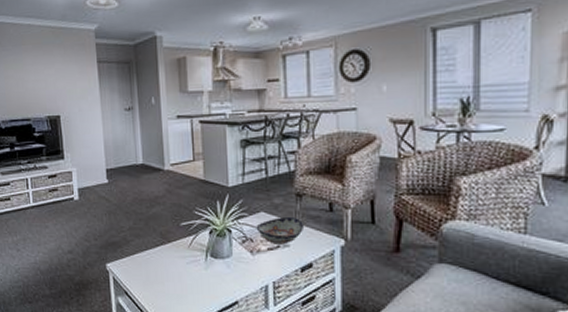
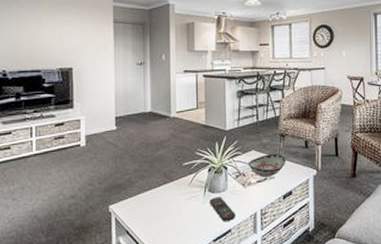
remote control: none [212,263,243,293] -> present [210,197,235,222]

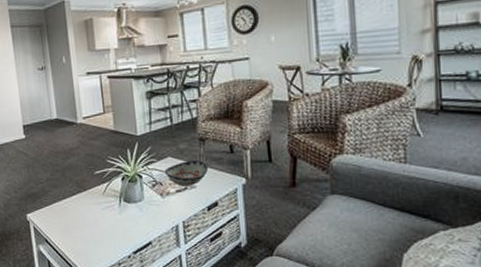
remote control: present [210,197,235,222] -> none [126,207,155,234]

